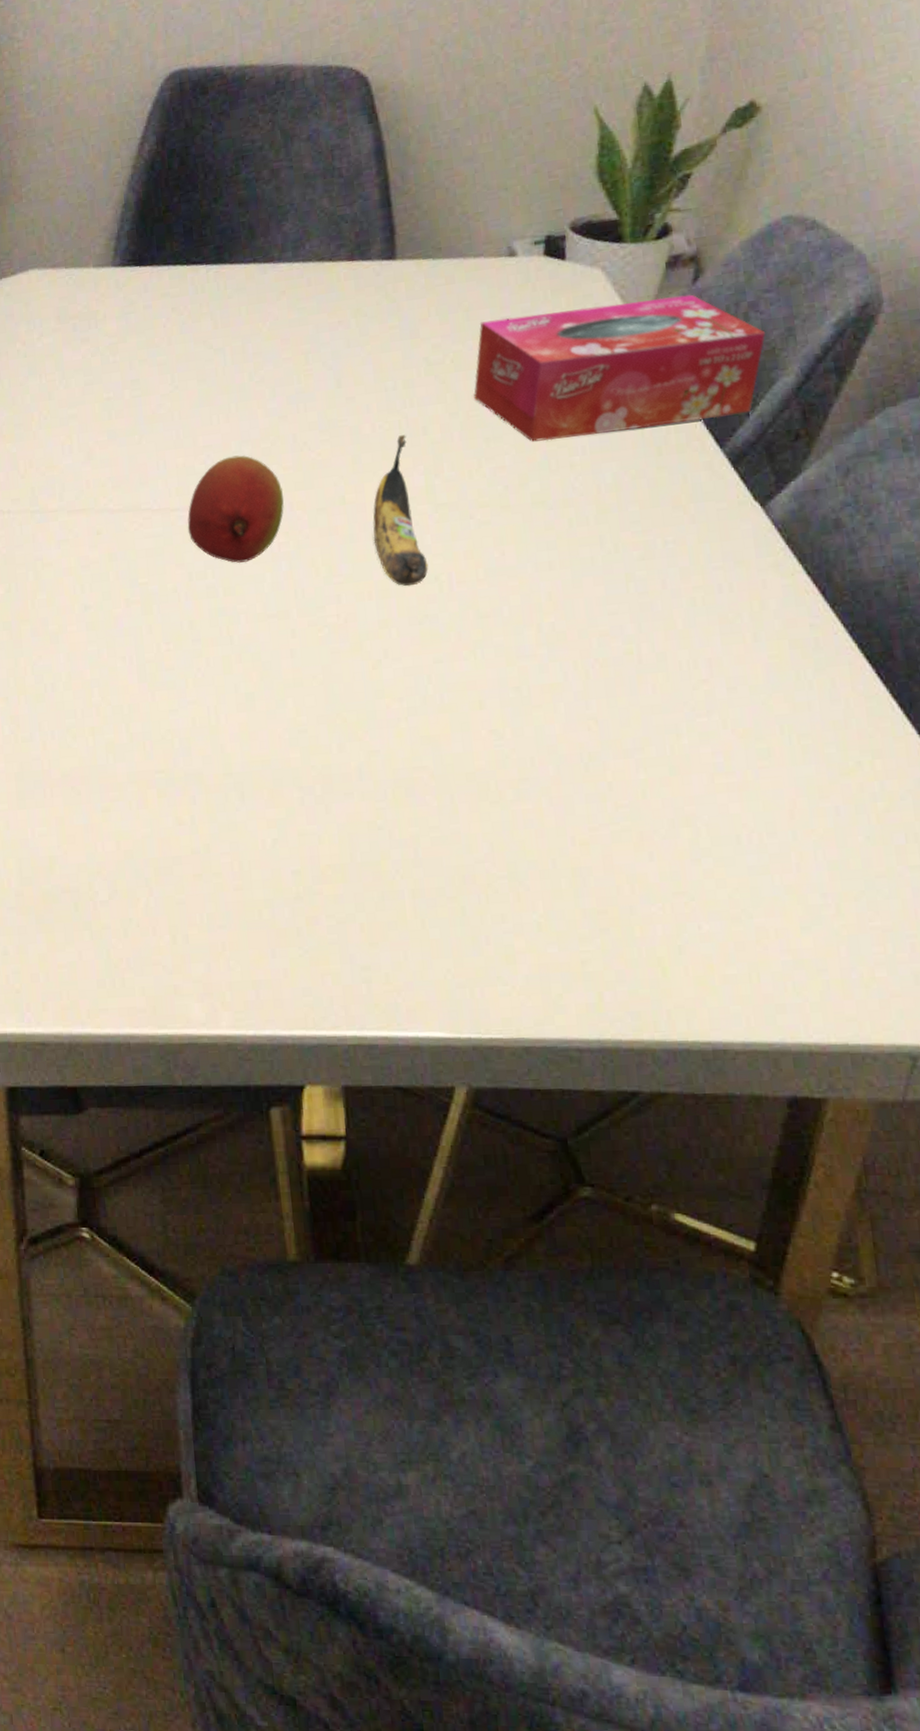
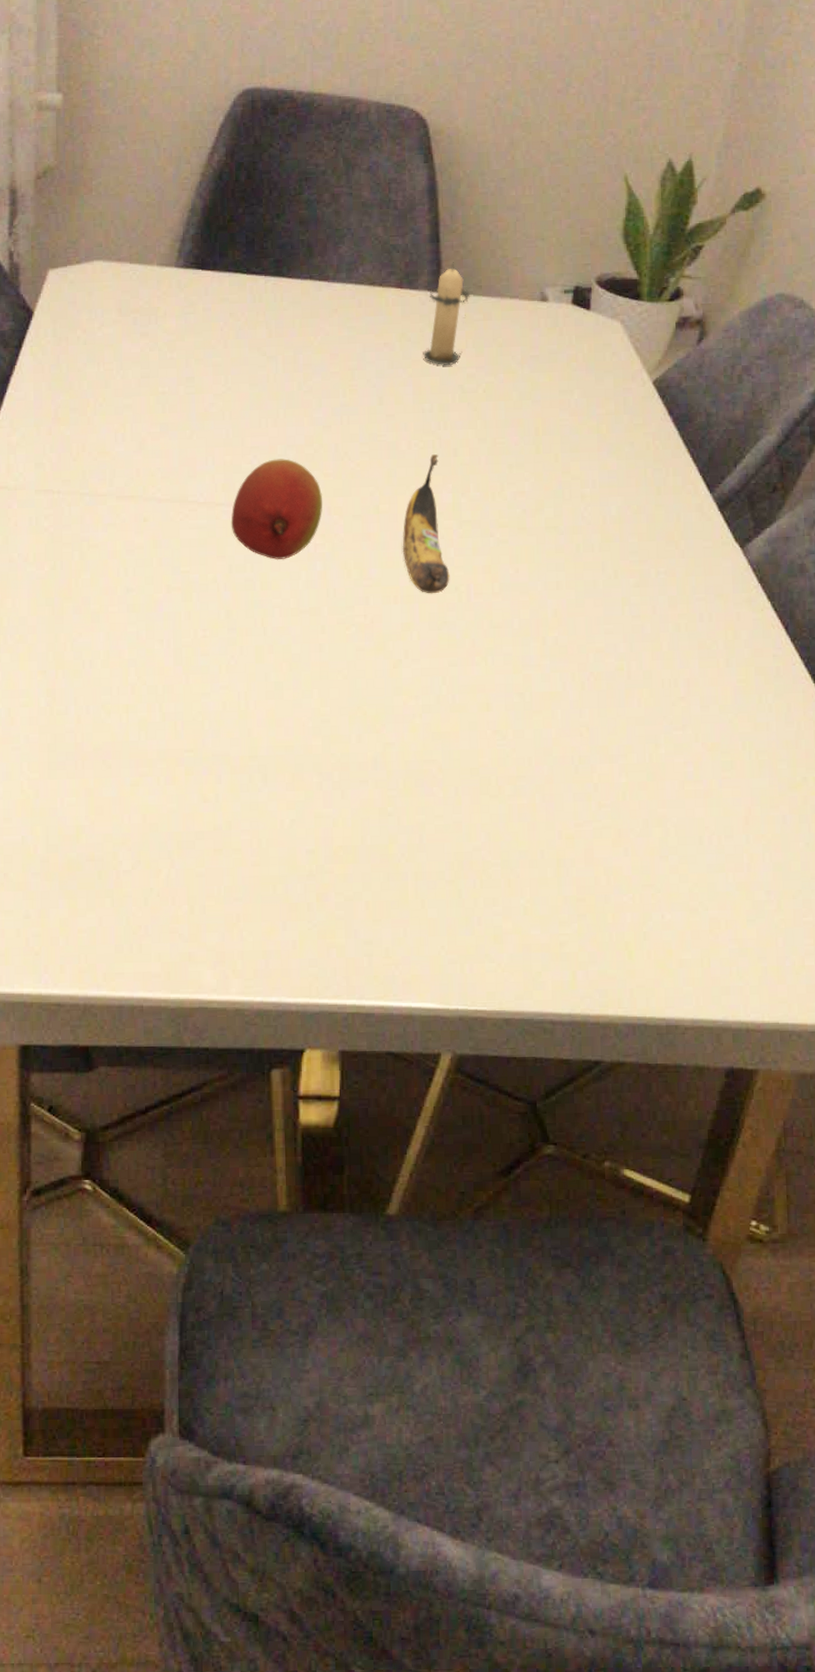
candle: none [381,226,430,339] -> present [423,262,471,366]
tissue box: present [473,294,765,442] -> none [501,353,755,473]

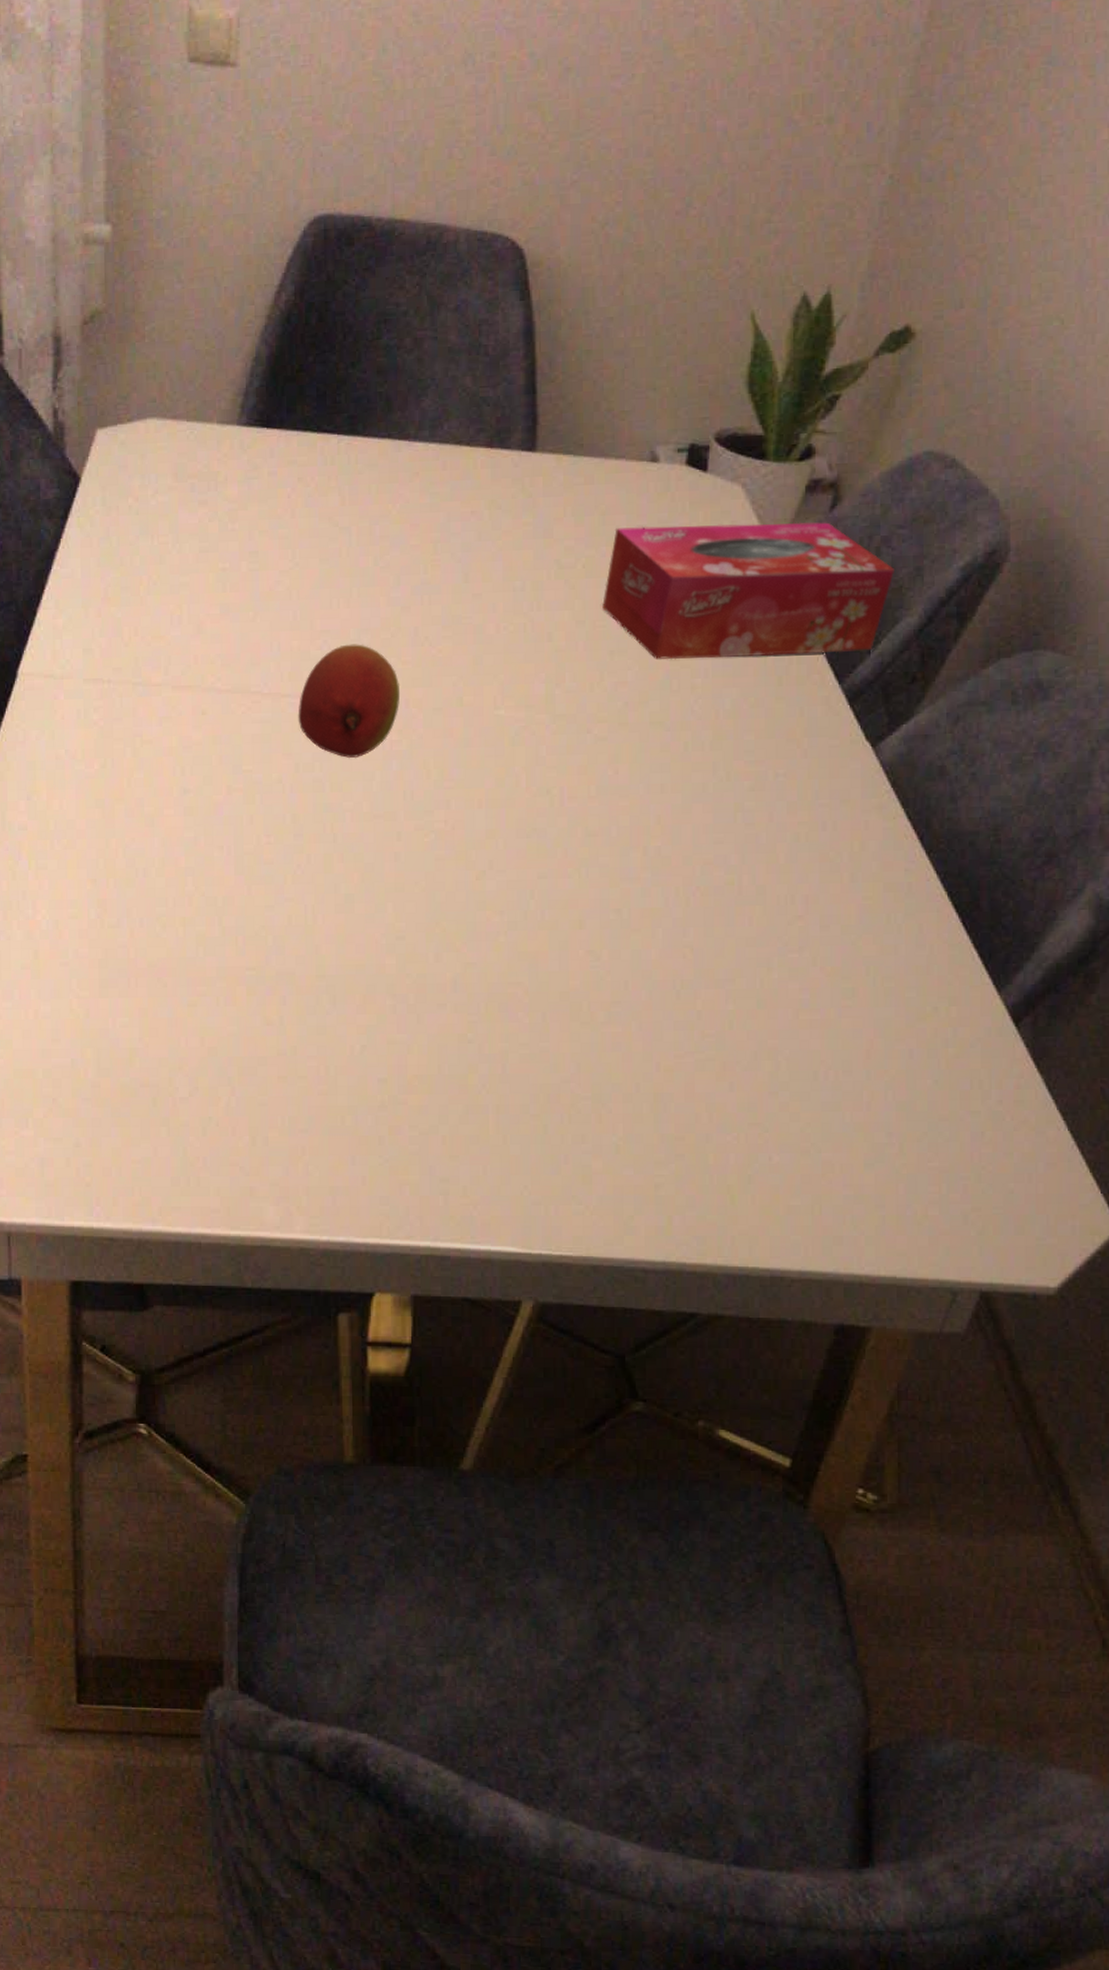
banana: present [402,454,450,594] -> none [488,639,541,798]
candle: present [423,262,471,366] -> none [515,417,571,538]
tissue box: none [501,353,755,473] -> present [602,522,894,660]

